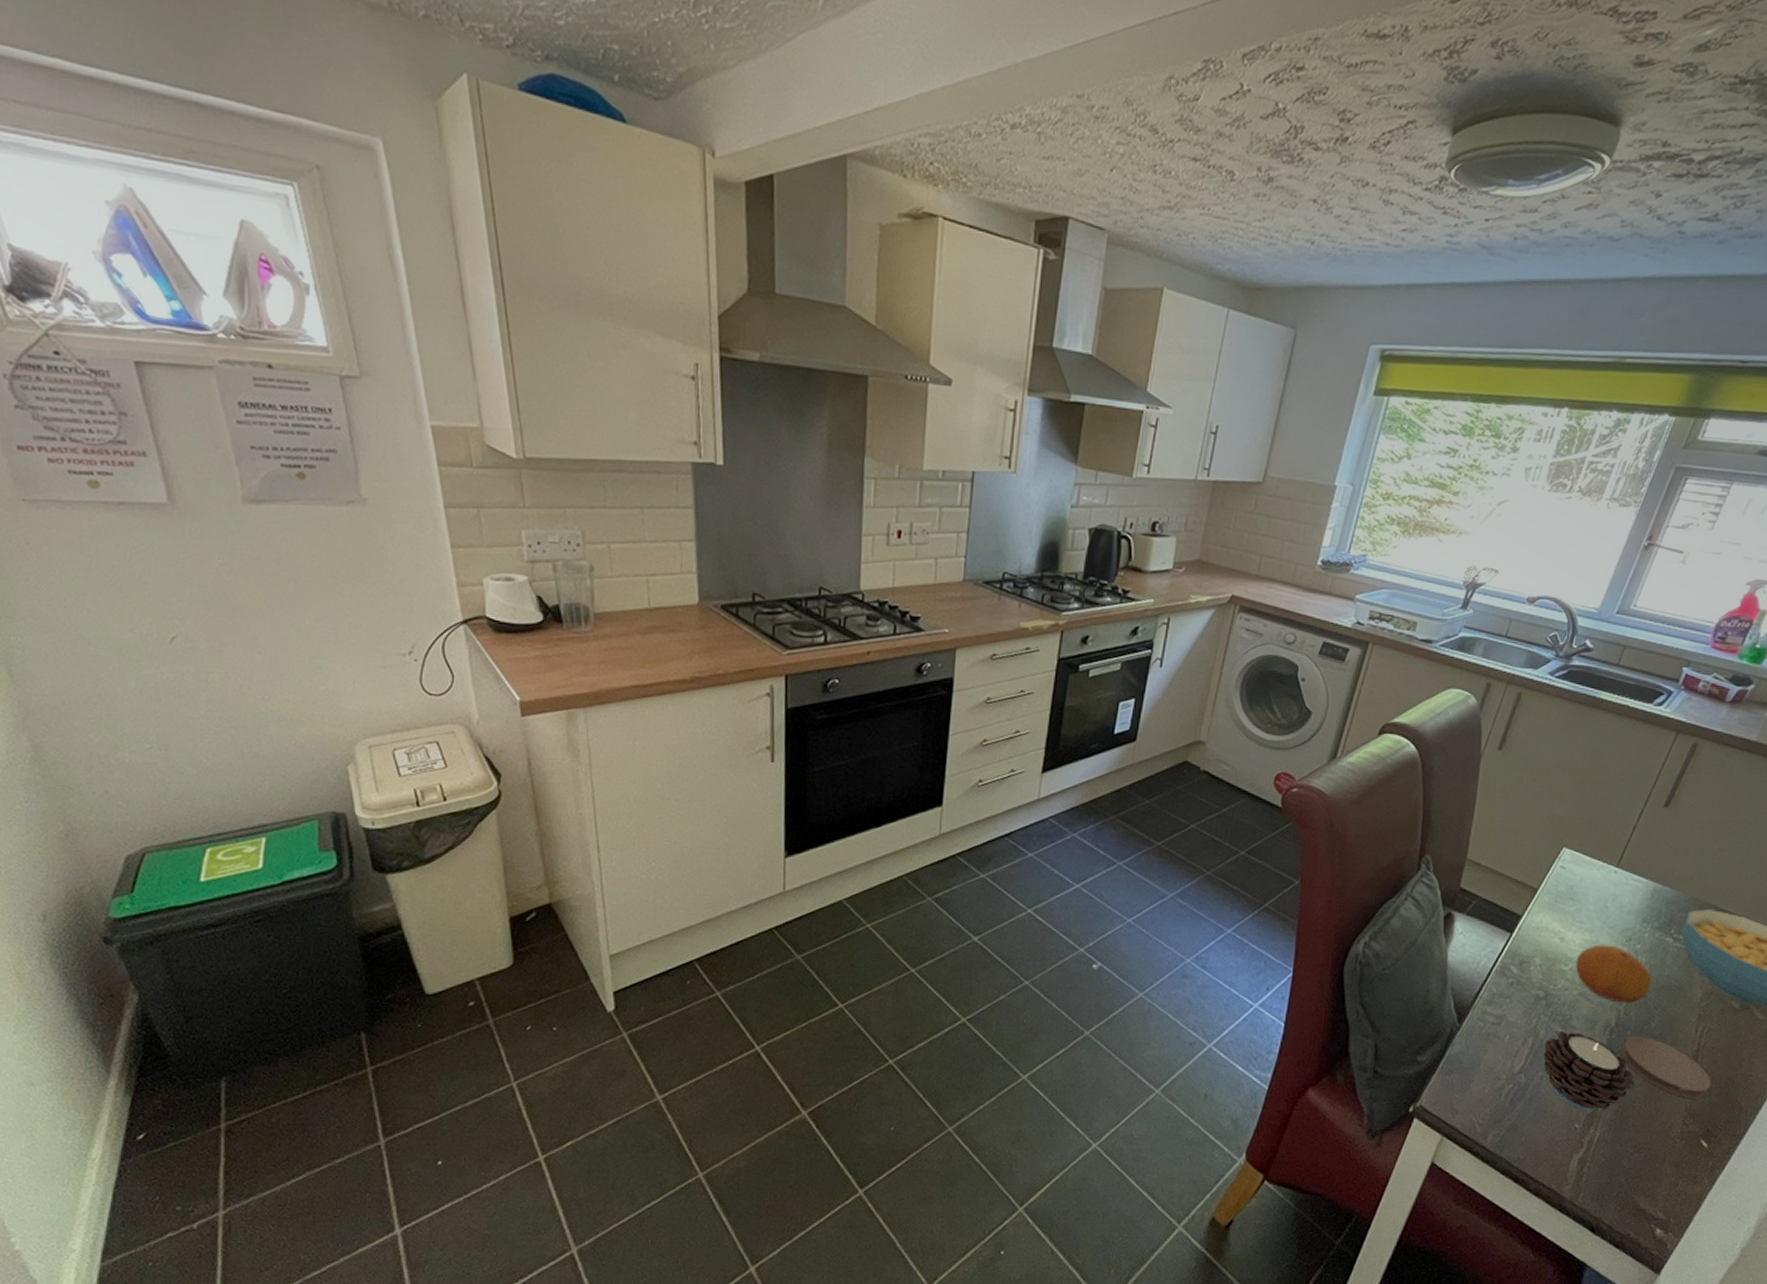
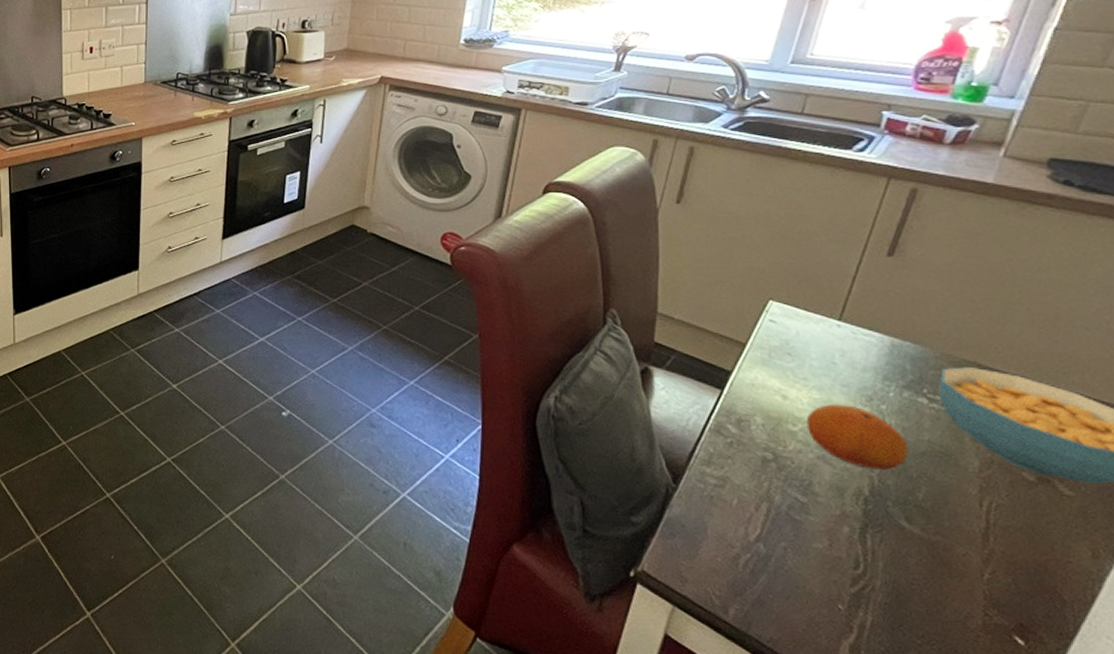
candle: present [1543,1031,1636,1110] -> none [783,497,910,590]
coaster: present [1621,1036,1712,1098] -> none [882,507,1015,586]

